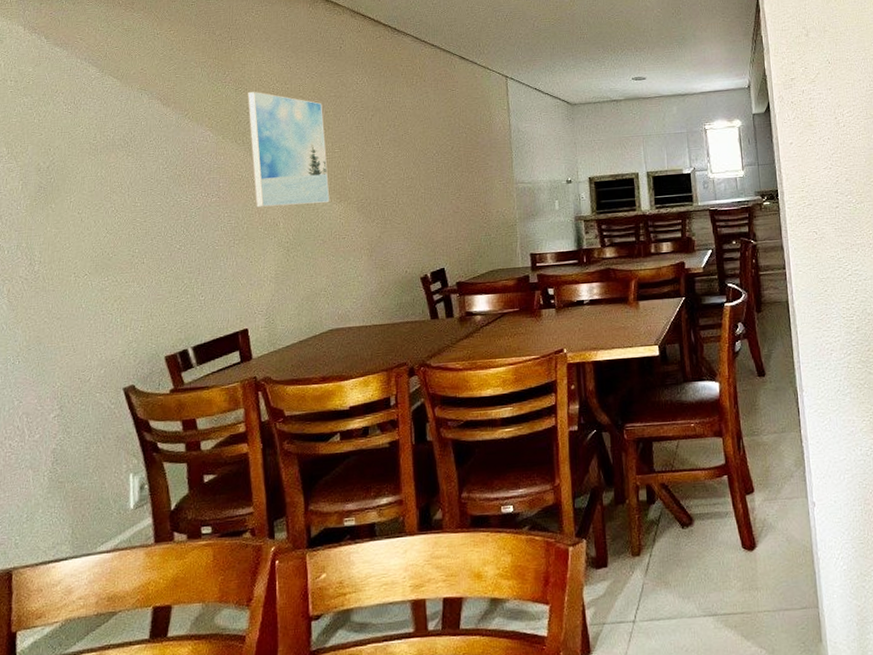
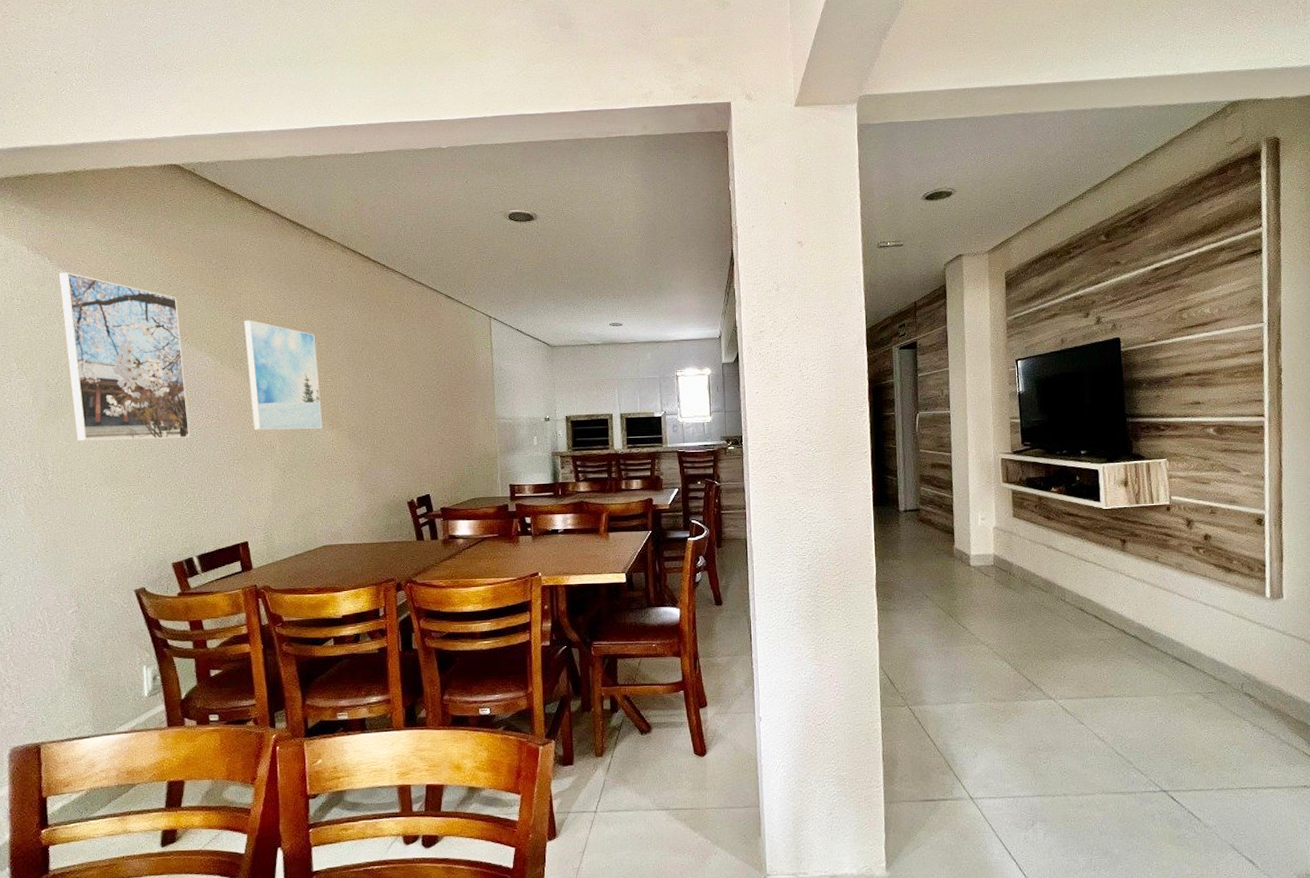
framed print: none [55,50,189,228] -> present [58,272,190,441]

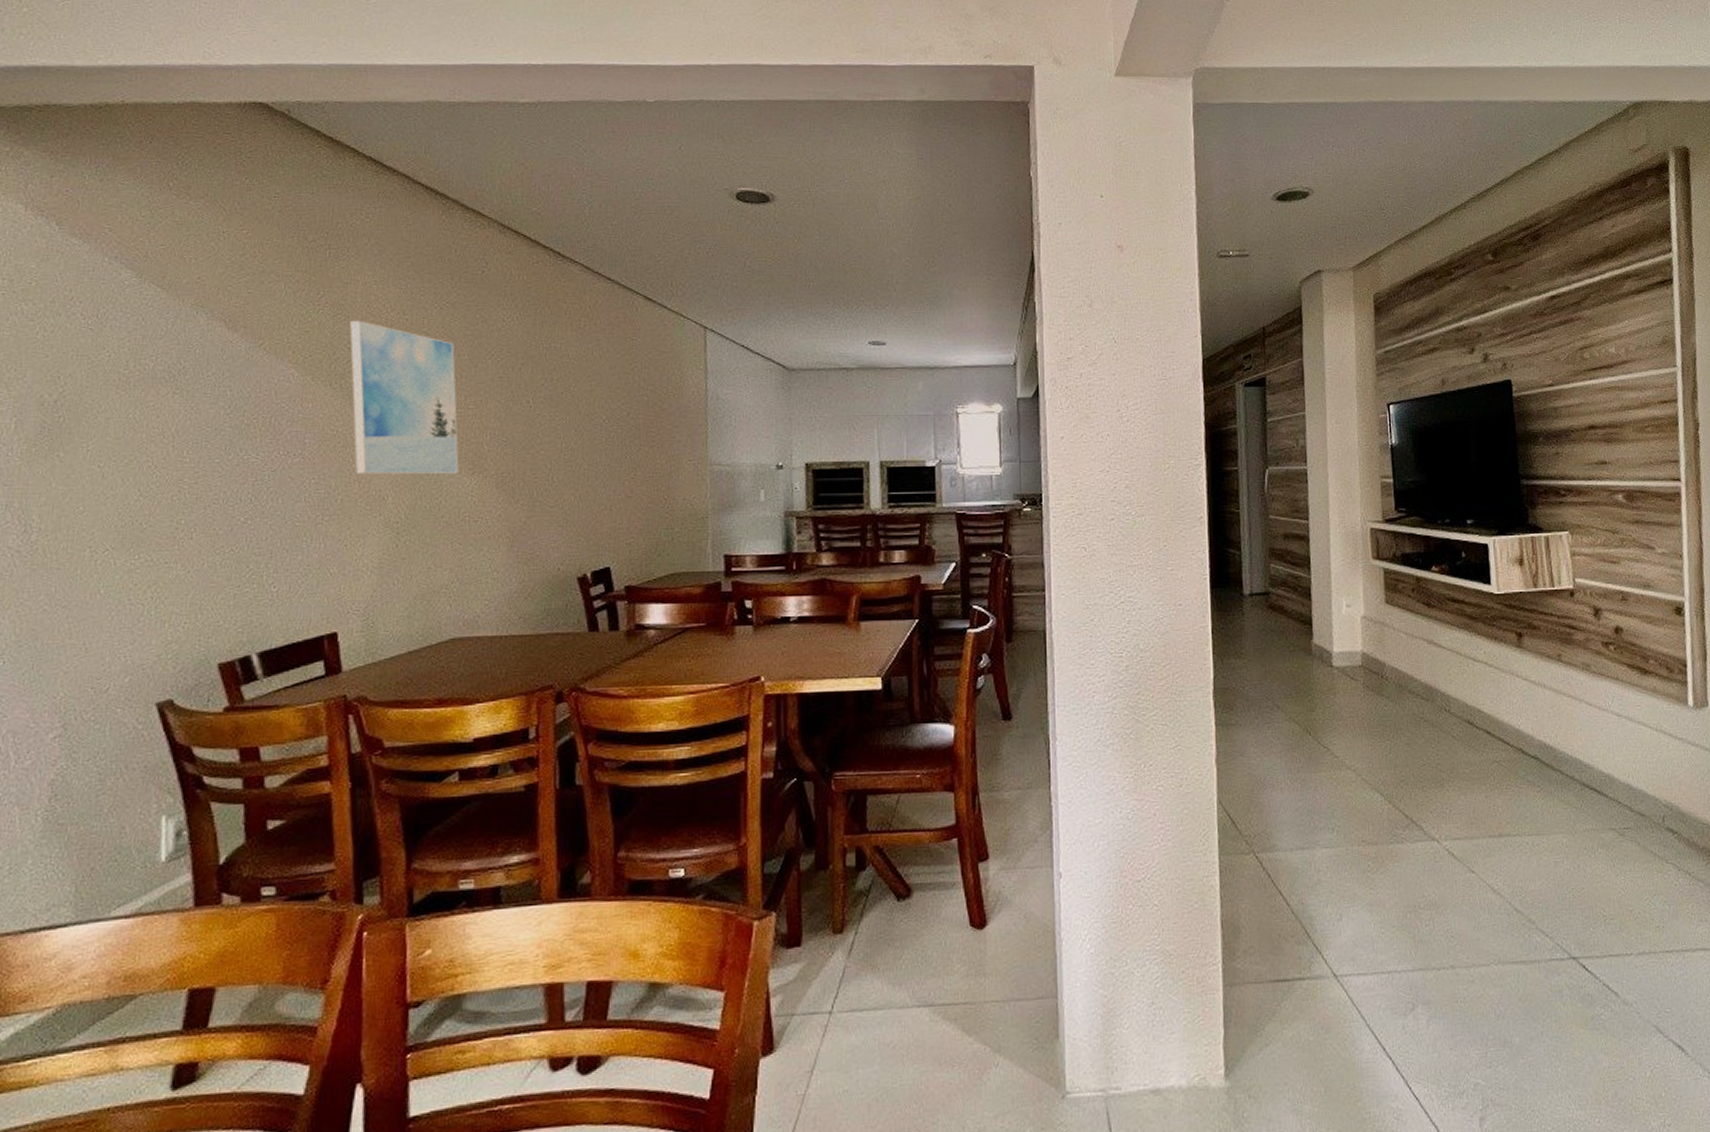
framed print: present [58,272,190,441] -> none [70,244,259,485]

